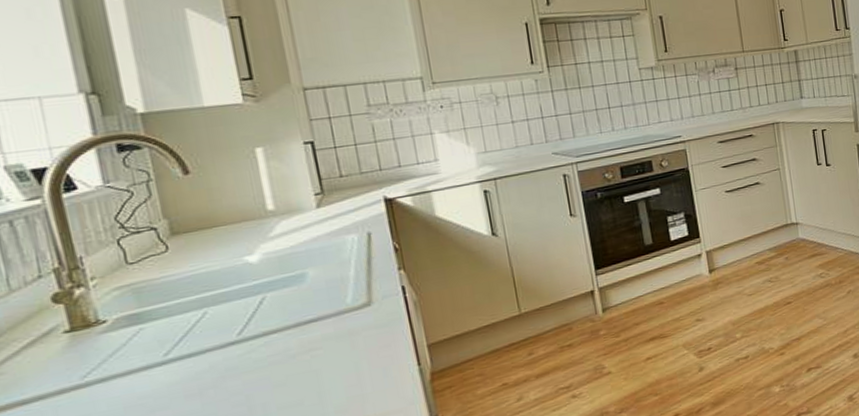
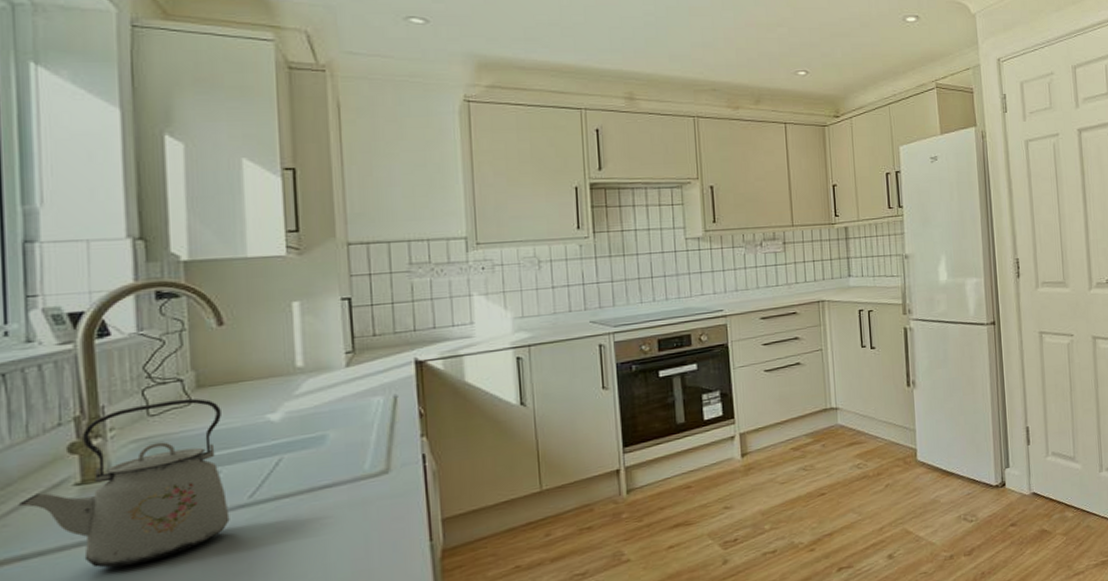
kettle: none [11,245,222,407] -> present [18,398,230,568]

